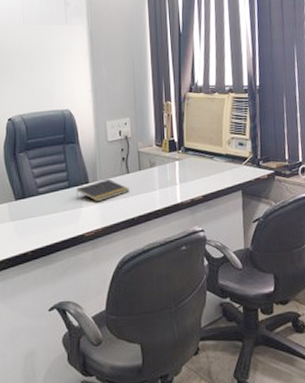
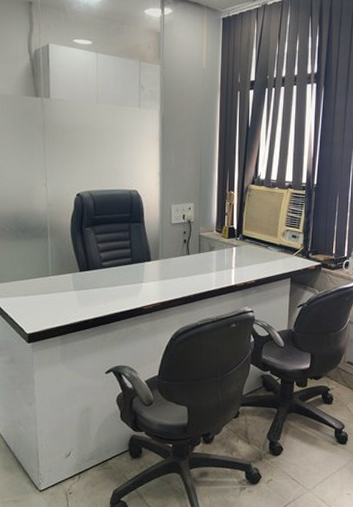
notepad: present [76,178,130,202] -> none [138,258,189,279]

